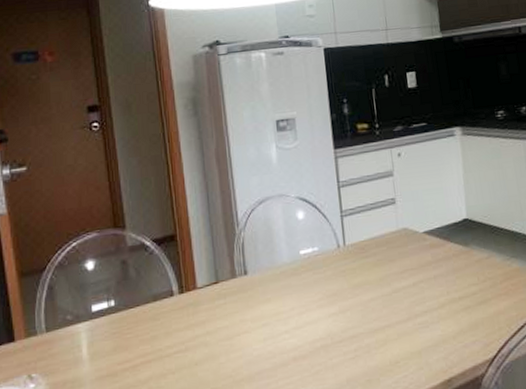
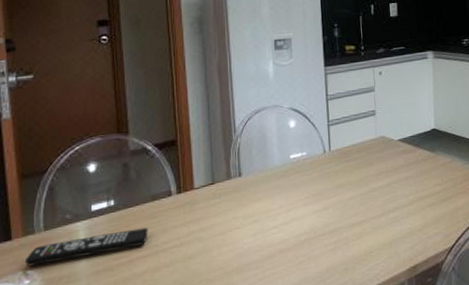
remote control: none [29,330,152,370] -> present [25,227,148,267]

